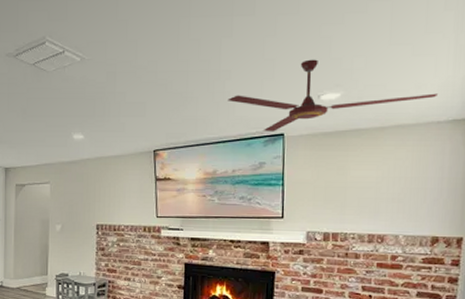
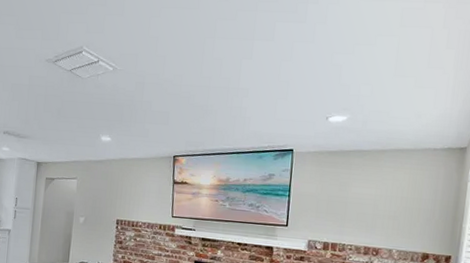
ceiling fan: present [227,59,437,131] -> none [244,84,435,147]

